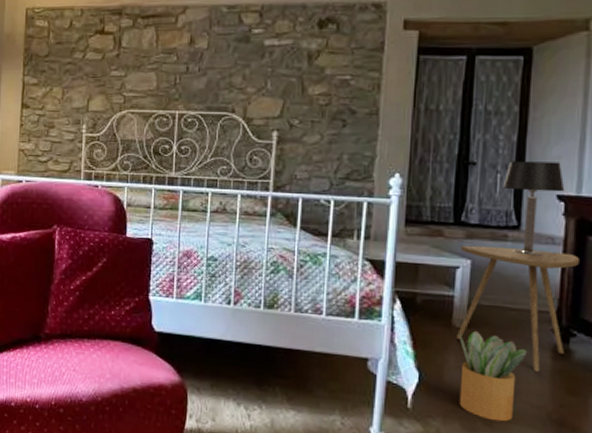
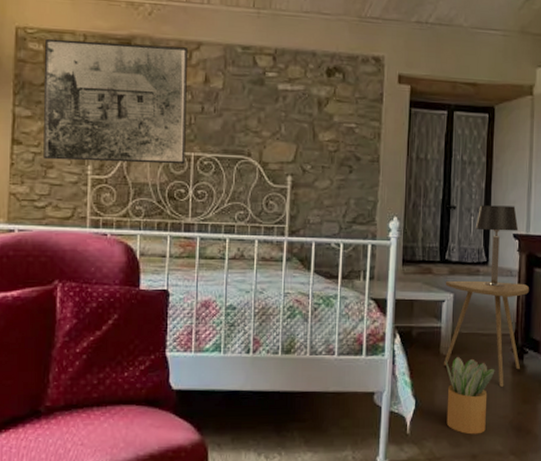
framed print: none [46,12,174,122] -> present [43,38,187,165]

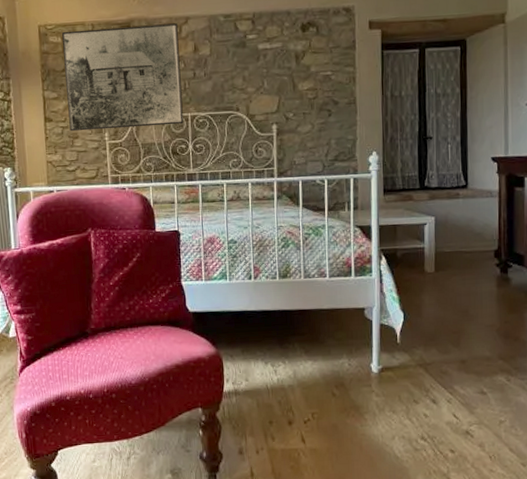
side table: present [443,280,529,387] -> none [426,202,510,299]
potted plant: present [445,356,495,435] -> none [430,273,480,342]
table lamp: present [475,205,519,287] -> none [452,131,497,208]

